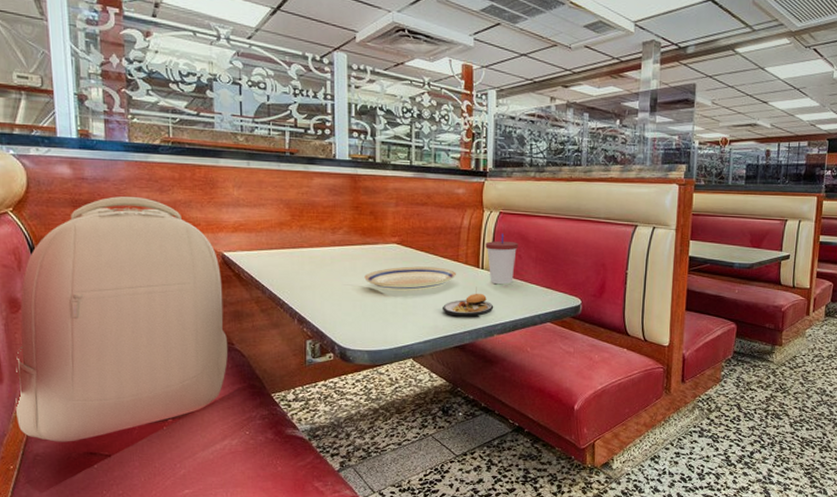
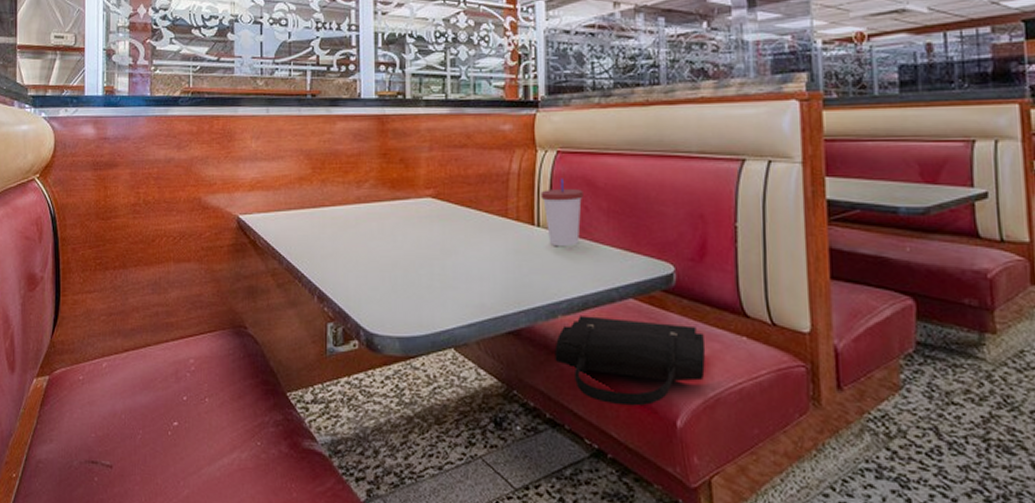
backpack: present [15,196,229,442] -> none [23,156,241,447]
plate: present [364,266,456,292] -> none [394,225,505,259]
burger: present [442,287,494,317] -> none [489,250,556,291]
handbag: none [490,335,599,397] -> present [554,316,706,407]

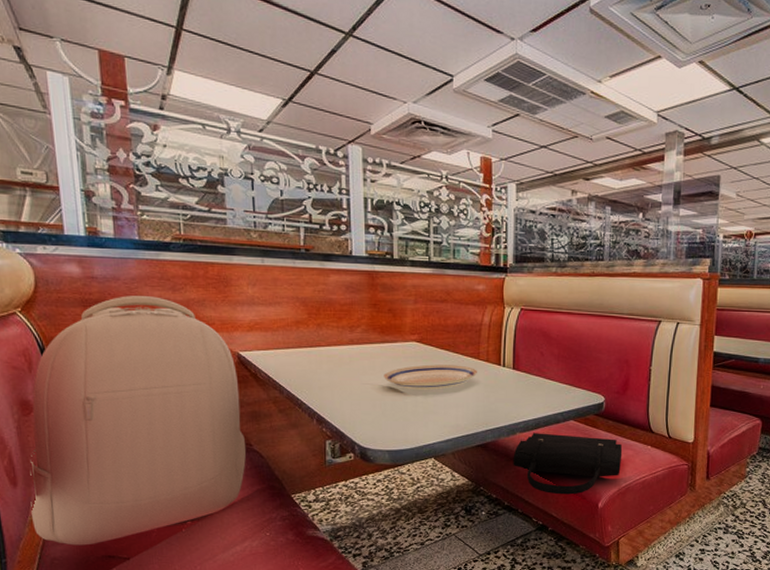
backpack: none [23,156,241,447] -> present [30,296,247,546]
plate: none [394,225,505,259] -> present [384,364,477,391]
cup: present [541,178,583,247] -> none [507,330,540,383]

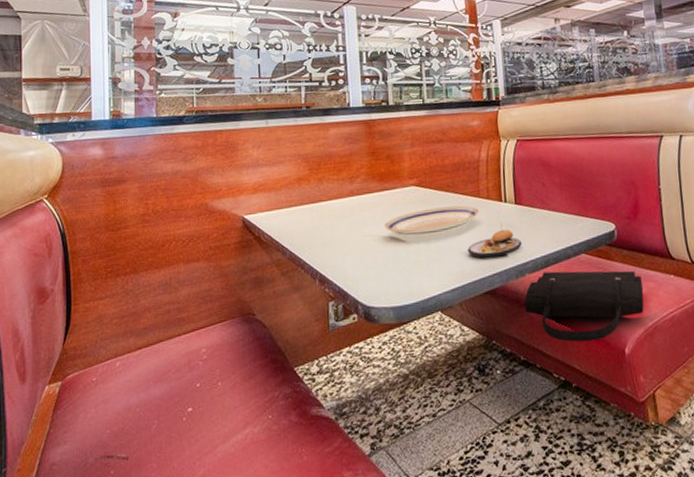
backpack: present [30,296,247,546] -> none [35,169,250,447]
burger: none [463,384,516,415] -> present [467,222,522,258]

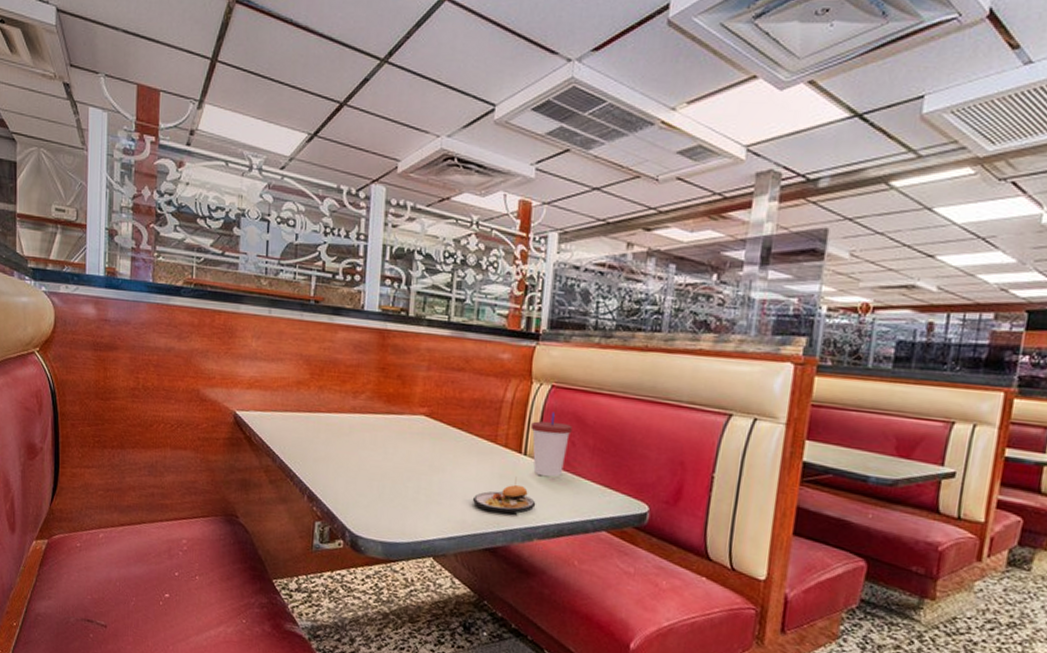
plate: present [384,205,479,238] -> none [385,443,493,476]
cup: none [506,161,540,218] -> present [531,412,572,477]
handbag: present [524,270,645,343] -> none [526,541,668,628]

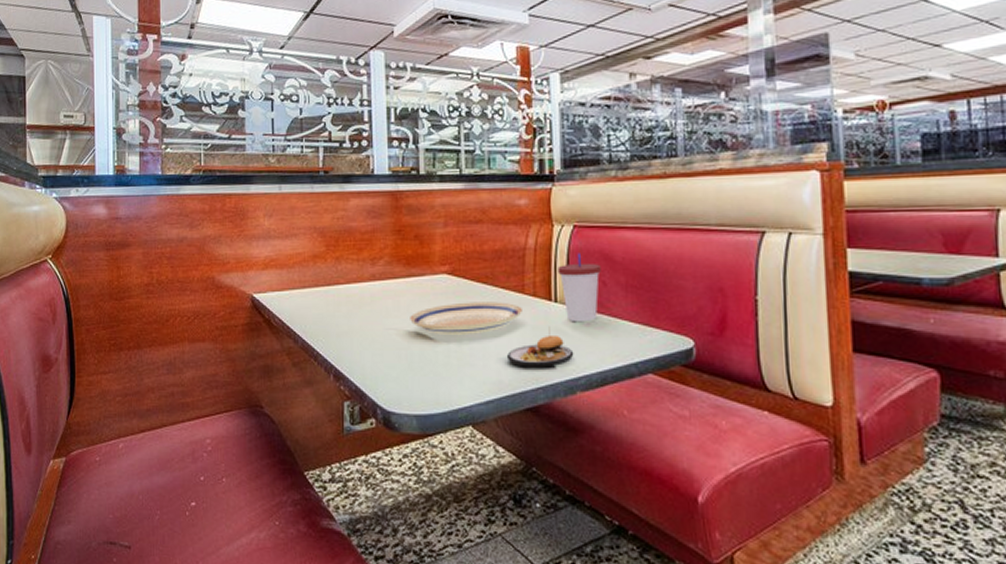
plate: none [385,443,493,476] -> present [410,302,522,336]

